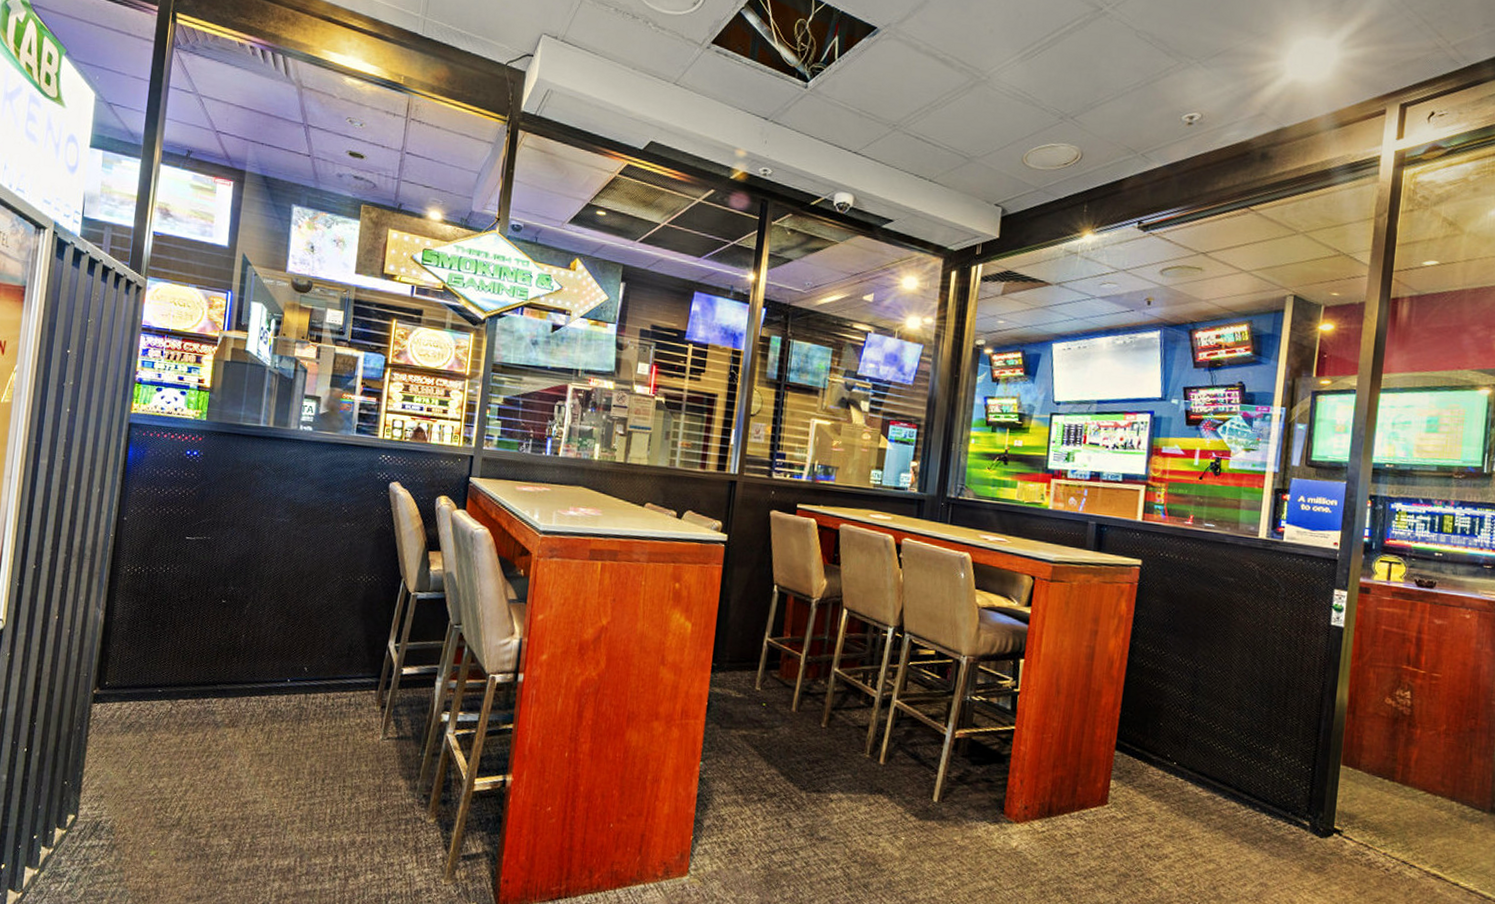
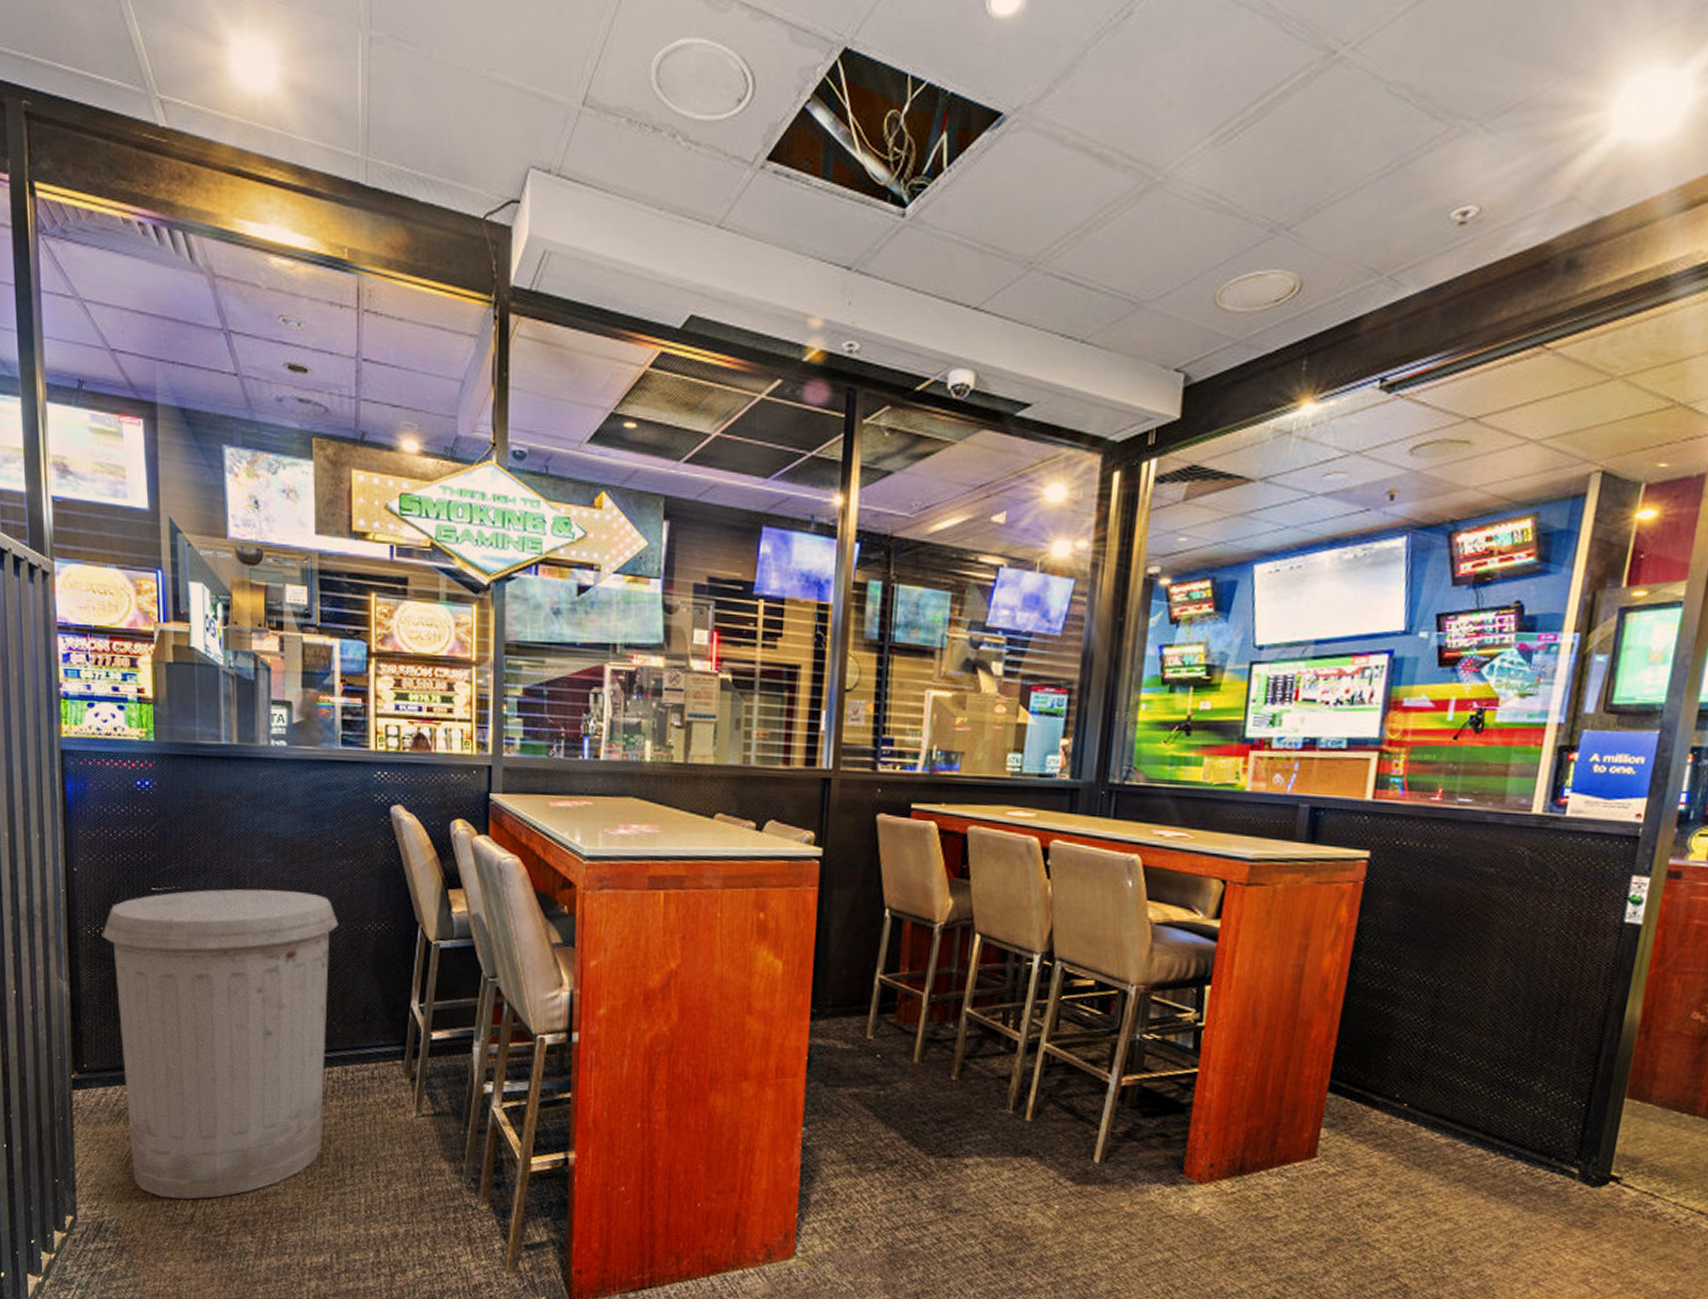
trash can: none [133,541,337,804] -> present [102,889,339,1199]

